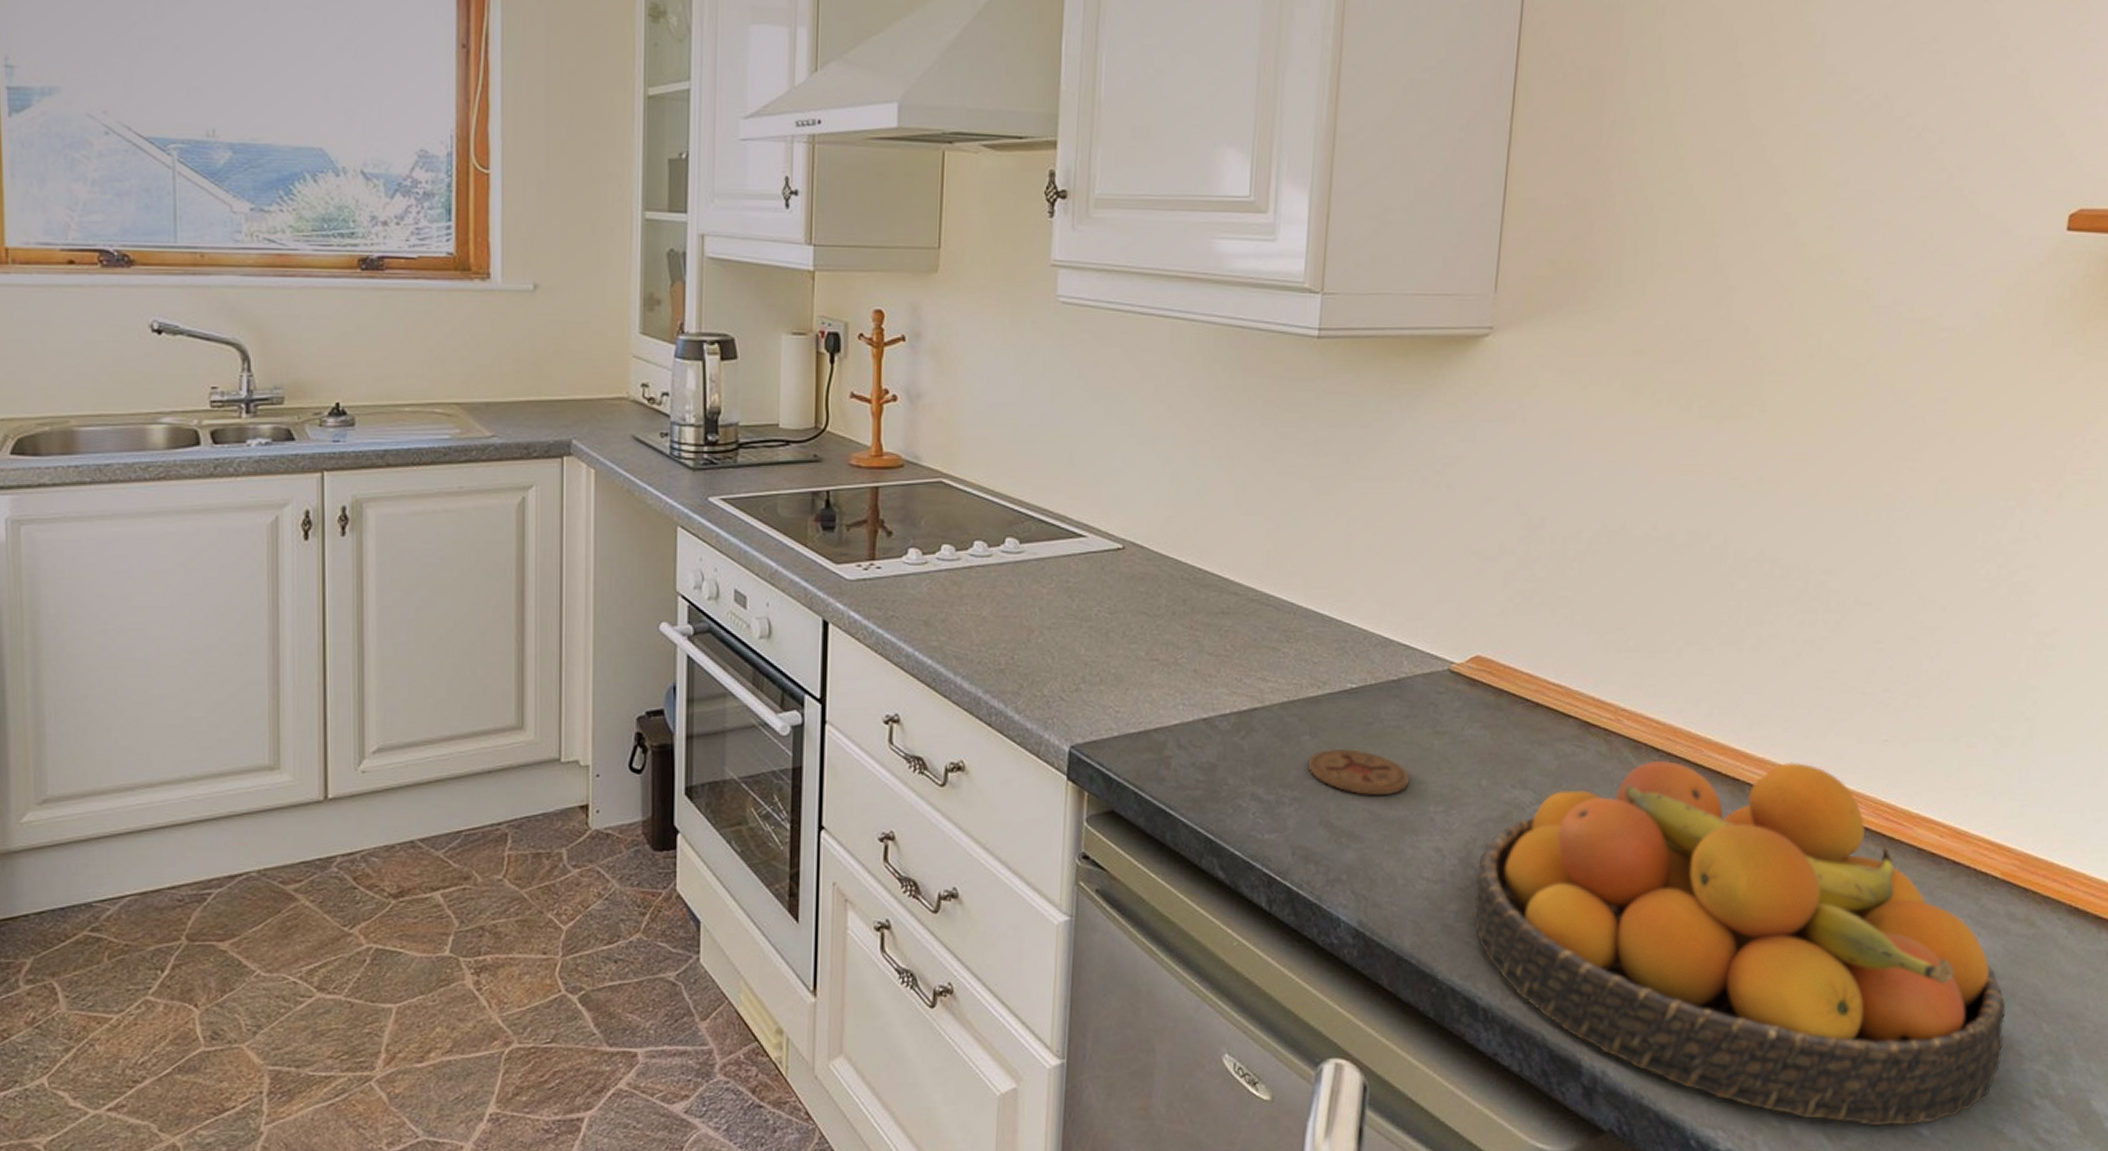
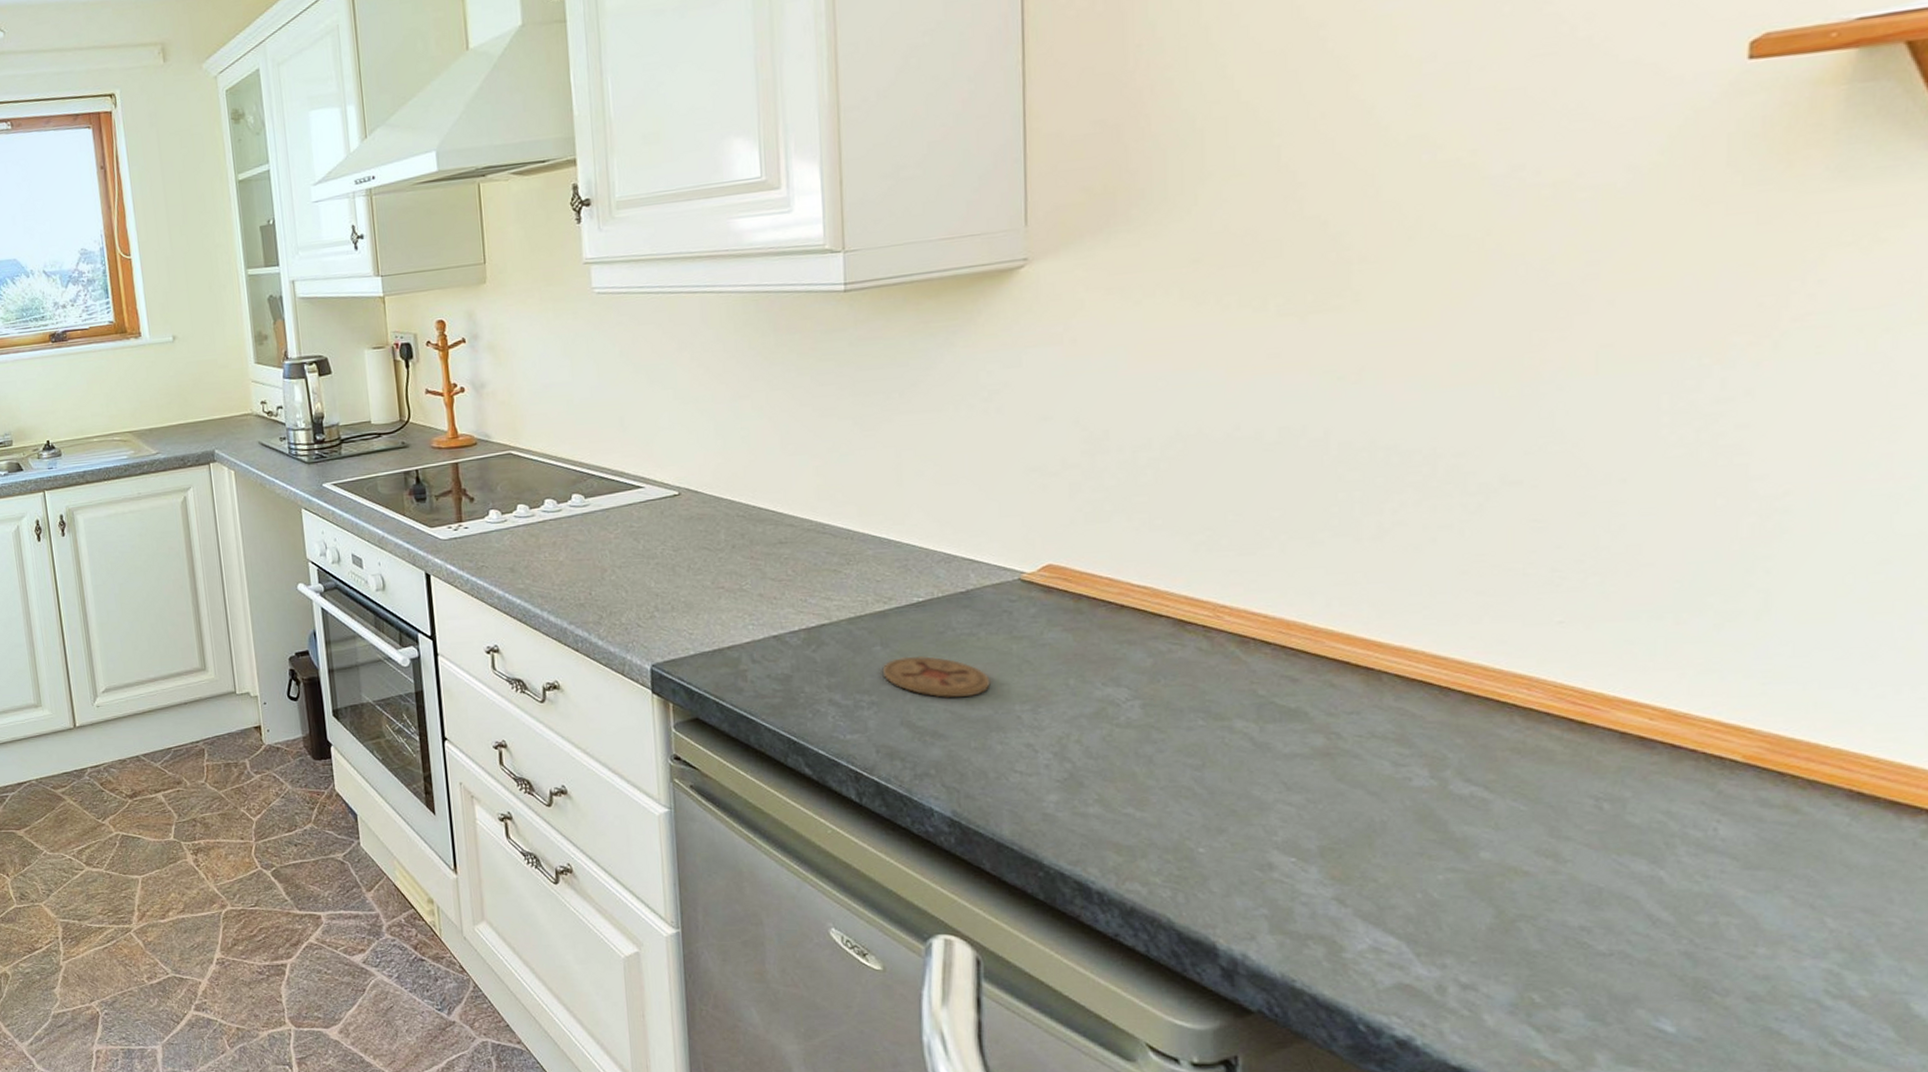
fruit bowl: present [1473,760,2006,1126] -> none [1074,648,1770,1021]

